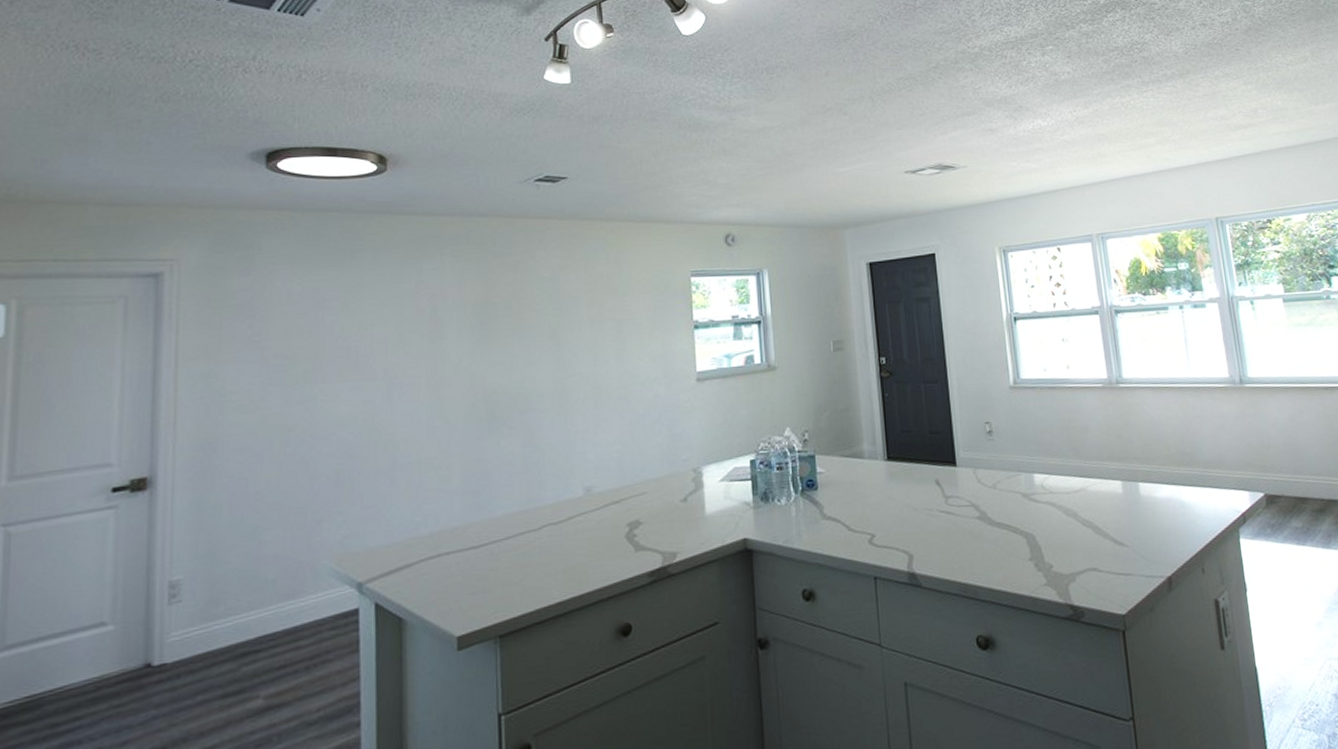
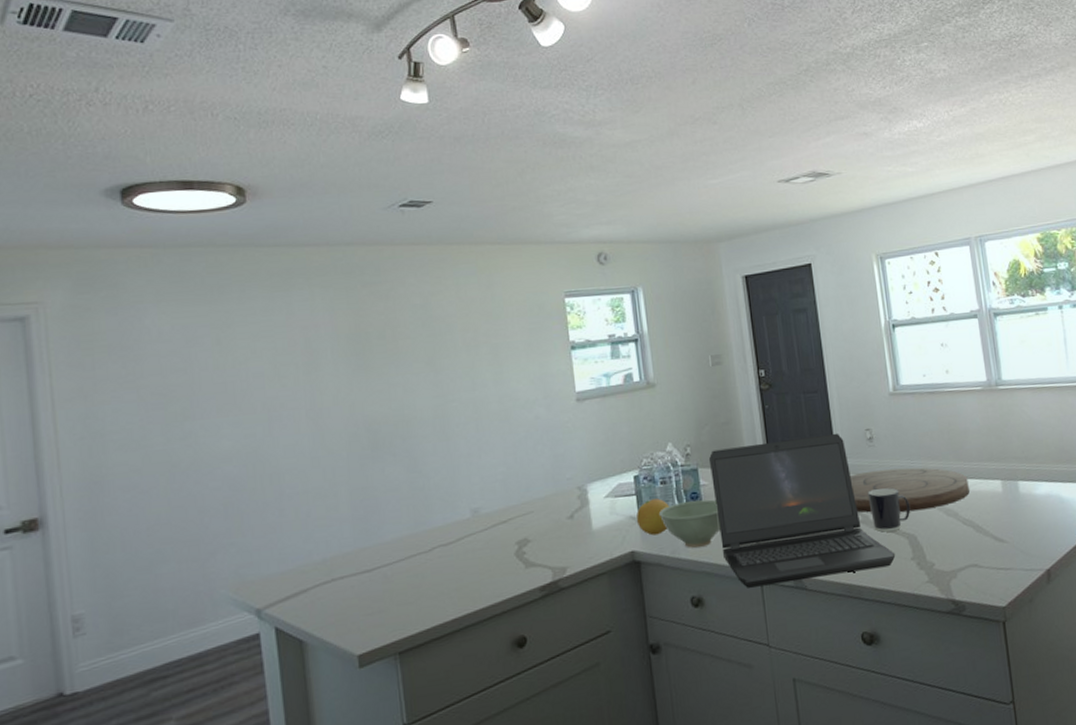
fruit: none [750,484,784,523] -> present [636,498,669,536]
bowl: none [774,488,836,538] -> present [659,499,721,548]
laptop computer: none [826,424,1013,583] -> present [708,433,896,588]
cutting board: none [968,463,1089,509] -> present [849,467,969,513]
mug: none [986,483,1029,530] -> present [867,488,911,533]

